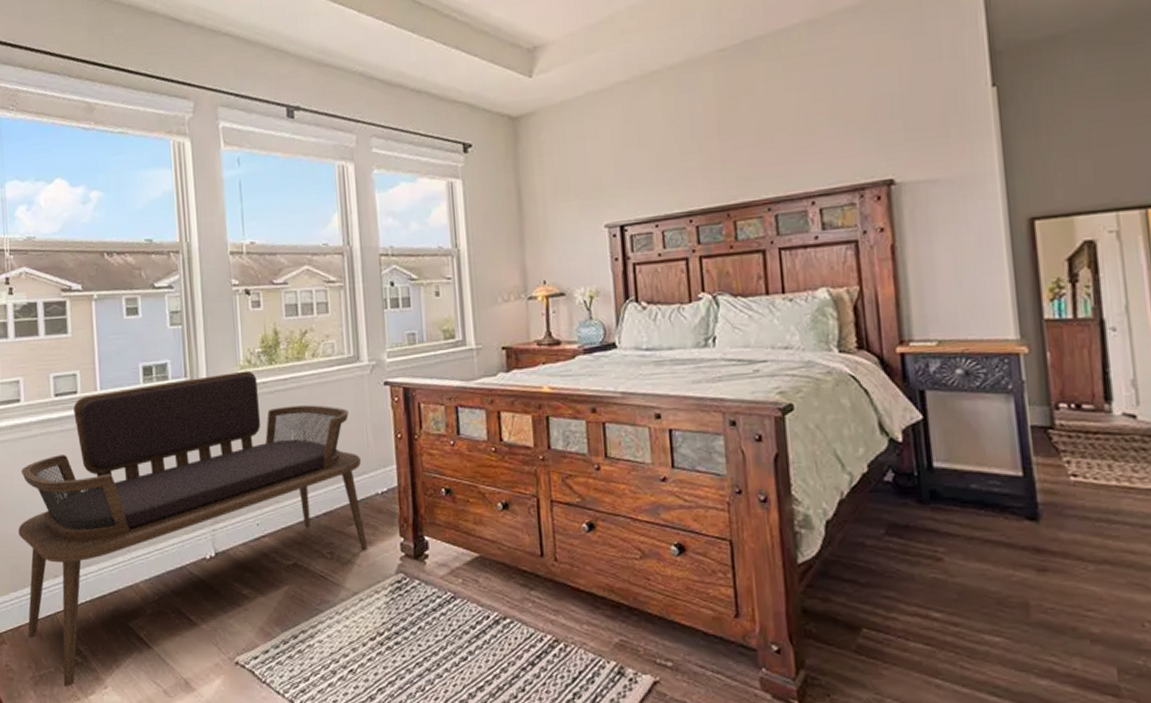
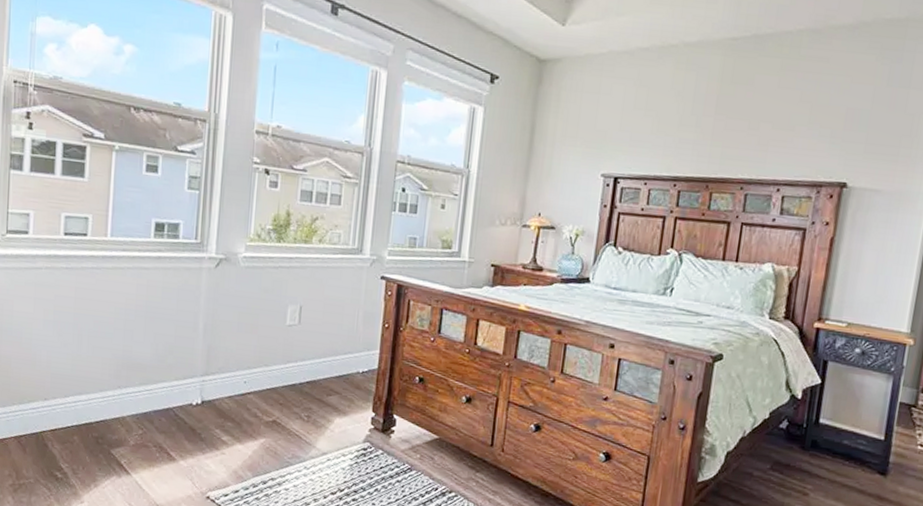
bench: present [18,370,367,687] -> none [12,239,348,498]

